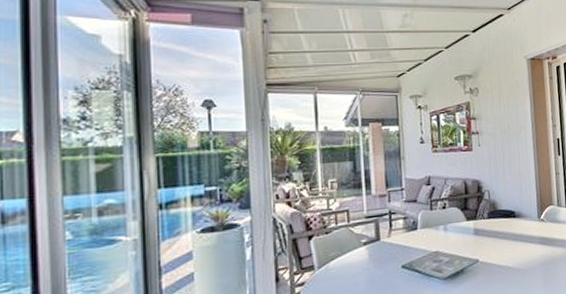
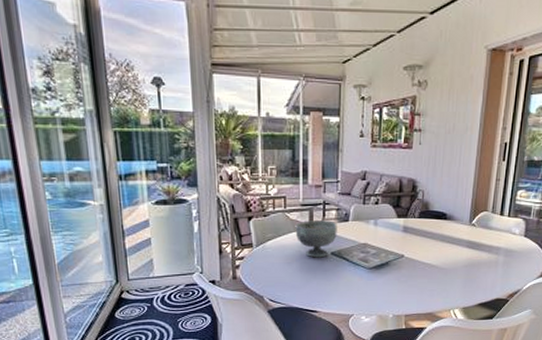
bowl: none [360,230,407,274] -> present [295,220,337,258]

